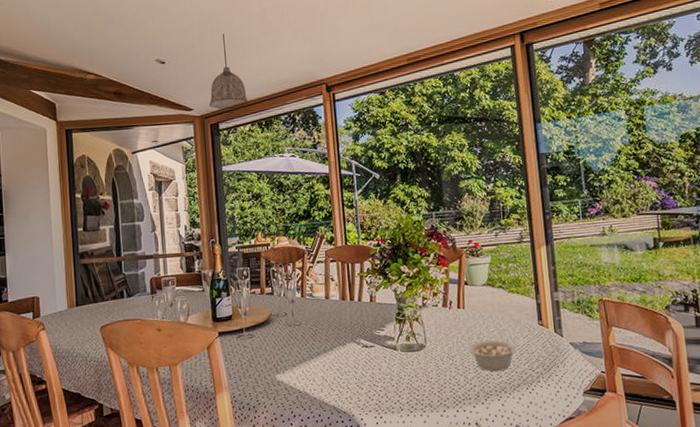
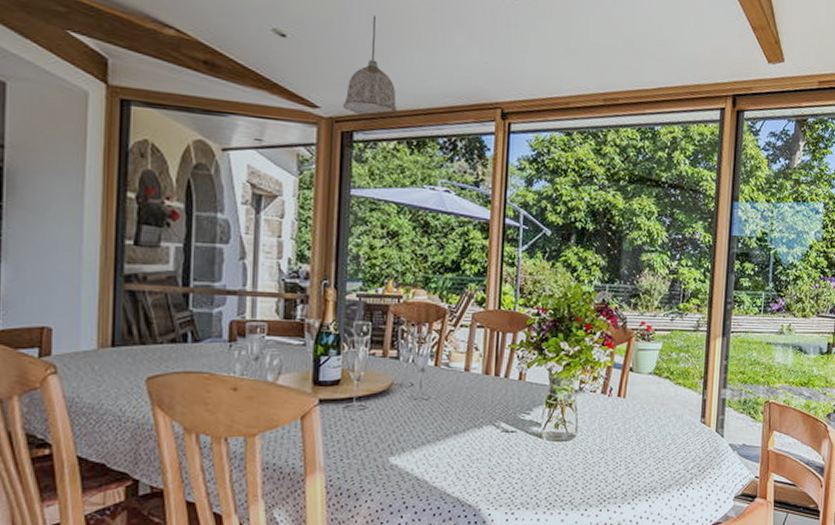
legume: present [469,338,524,371] -> none [623,434,683,468]

